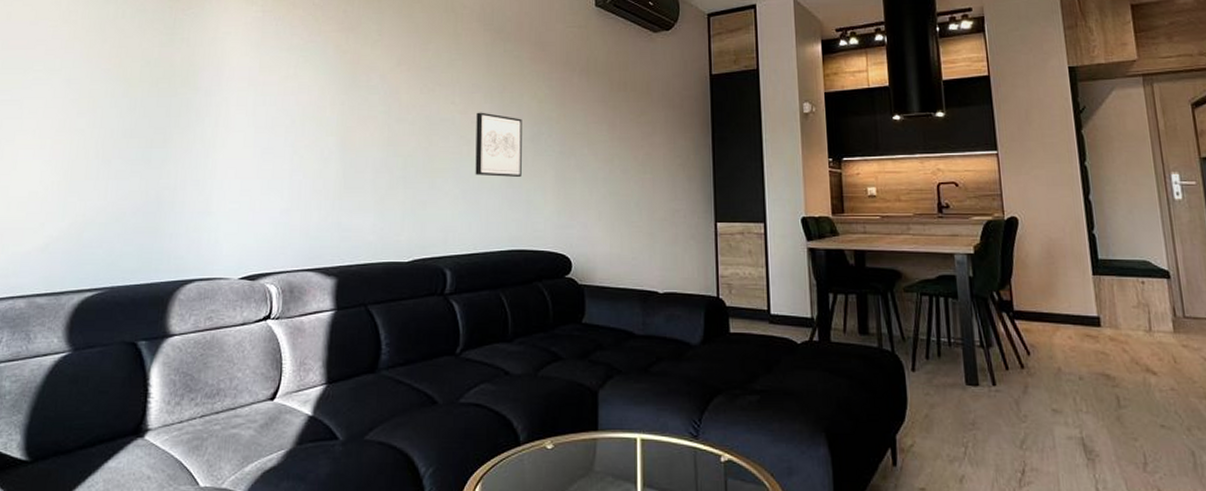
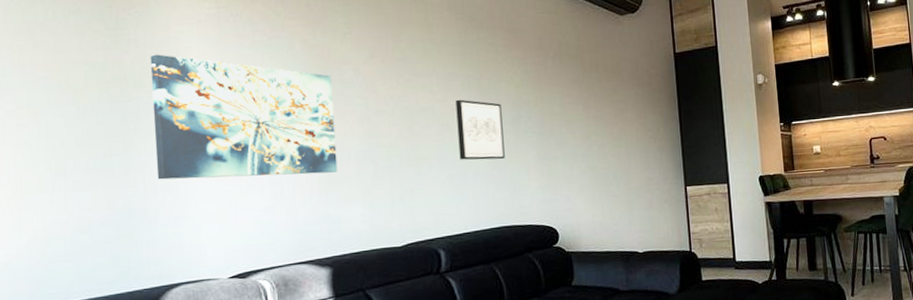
wall art: none [188,53,359,179] -> present [150,54,338,180]

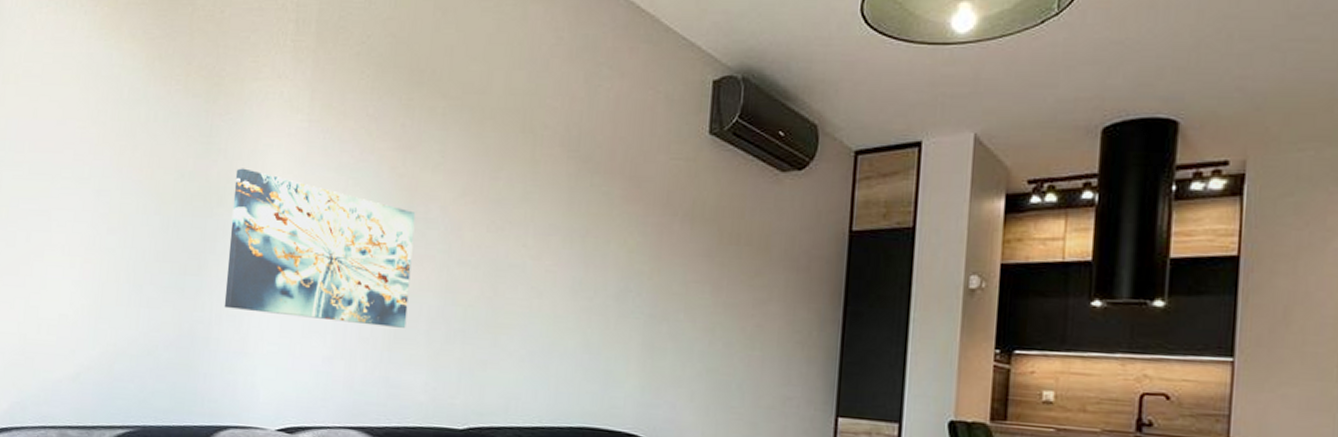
wall art: present [455,99,505,160] -> none [546,259,607,341]

